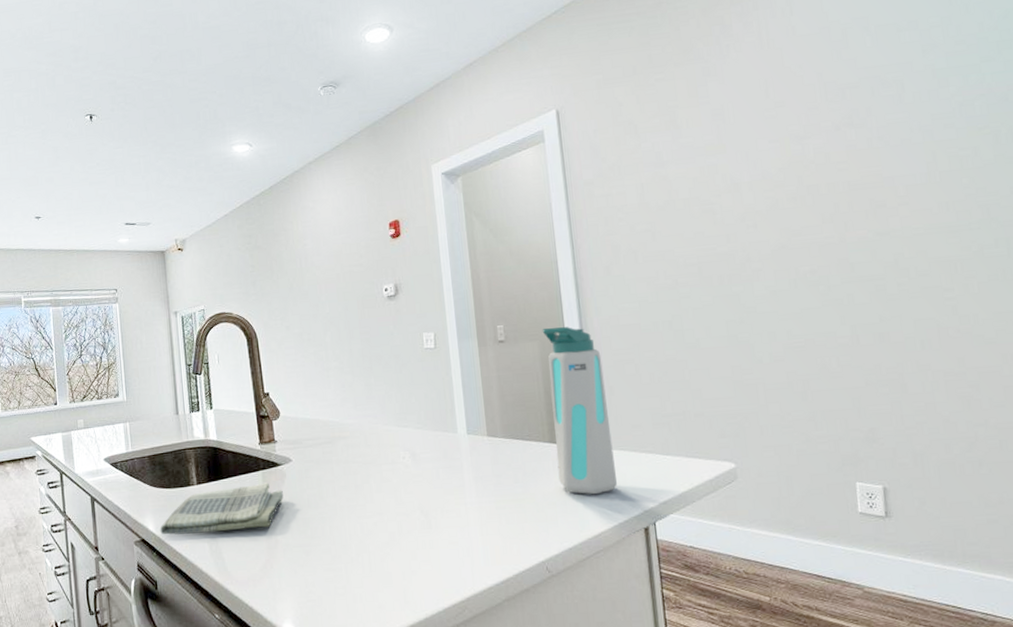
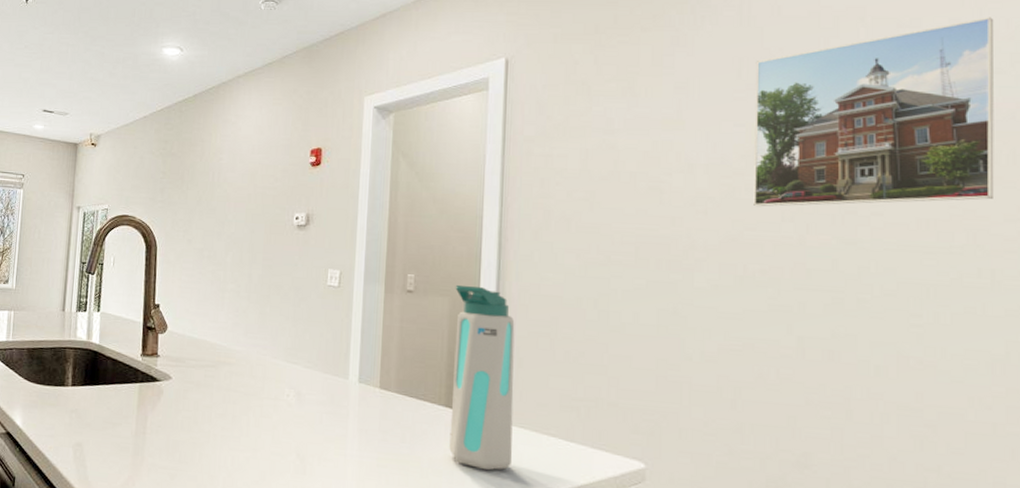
dish towel: present [160,482,284,535] -> none [27,394,157,443]
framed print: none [780,11,999,214] -> present [754,17,995,207]

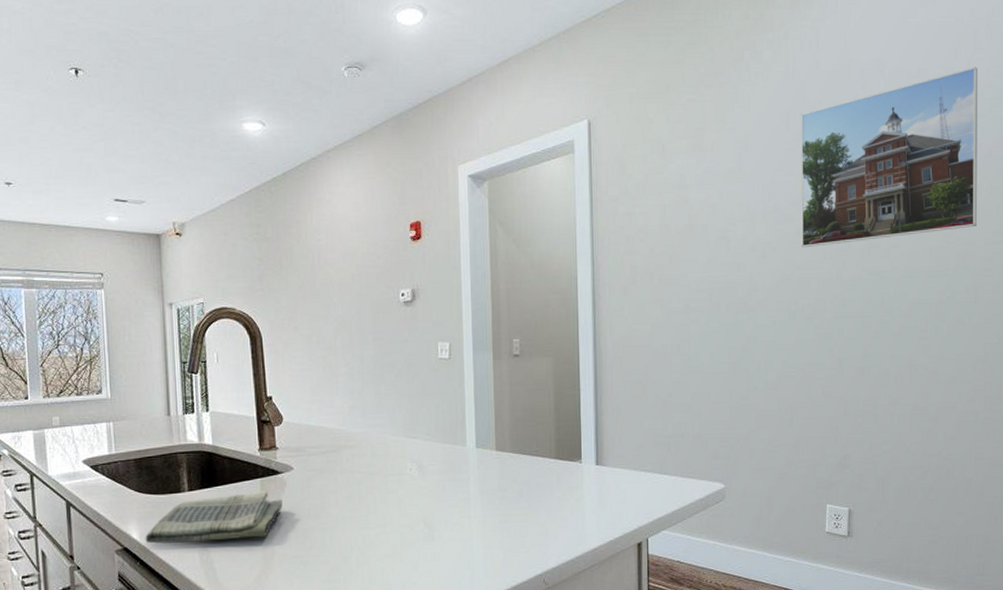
dish towel: none [27,394,157,443] -> present [145,491,283,544]
water bottle: present [449,284,515,470] -> none [557,344,617,511]

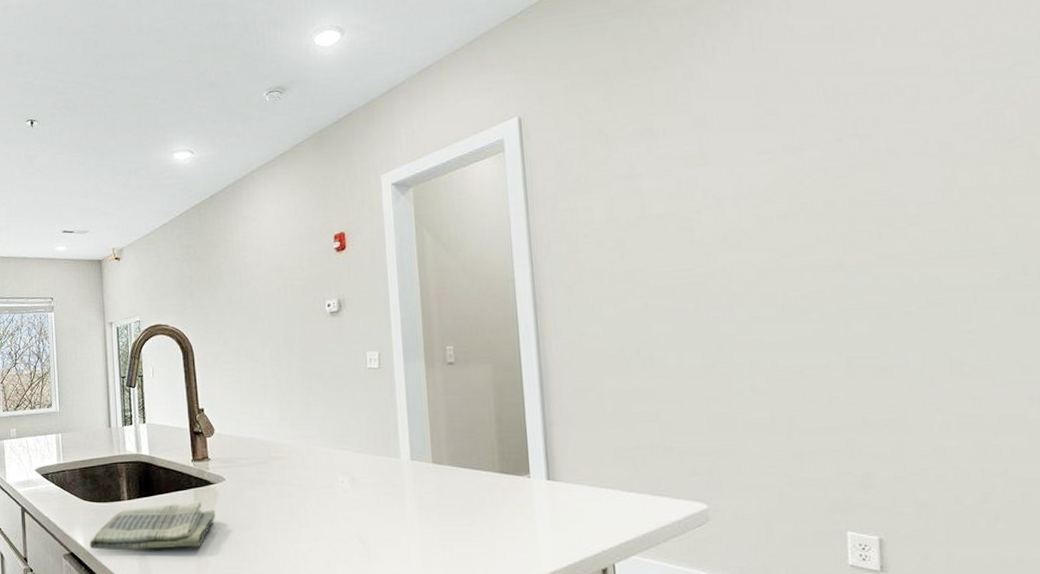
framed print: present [800,67,978,248] -> none [772,8,1031,233]

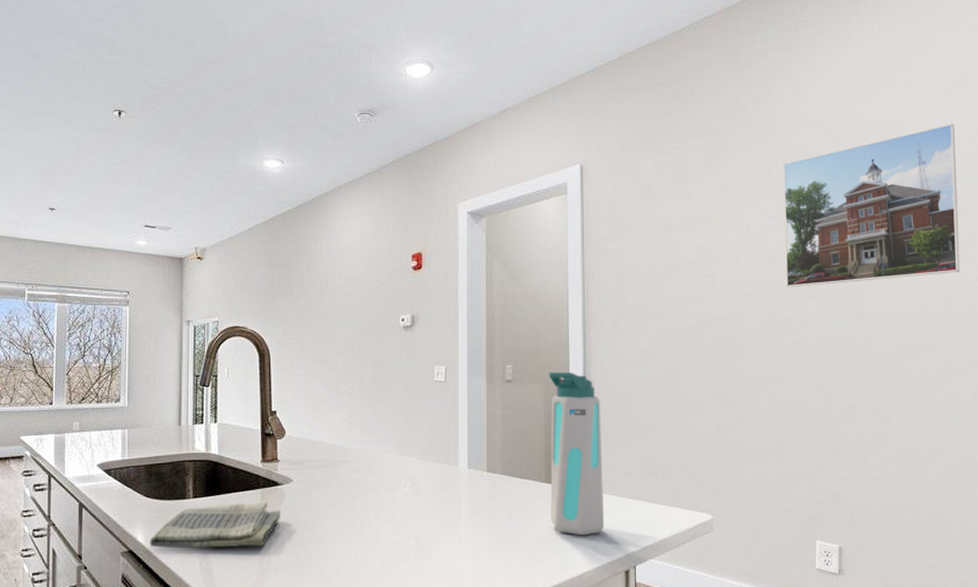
water bottle: none [495,350,574,531] -> present [548,371,605,536]
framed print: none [772,8,1031,233] -> present [782,123,960,288]

